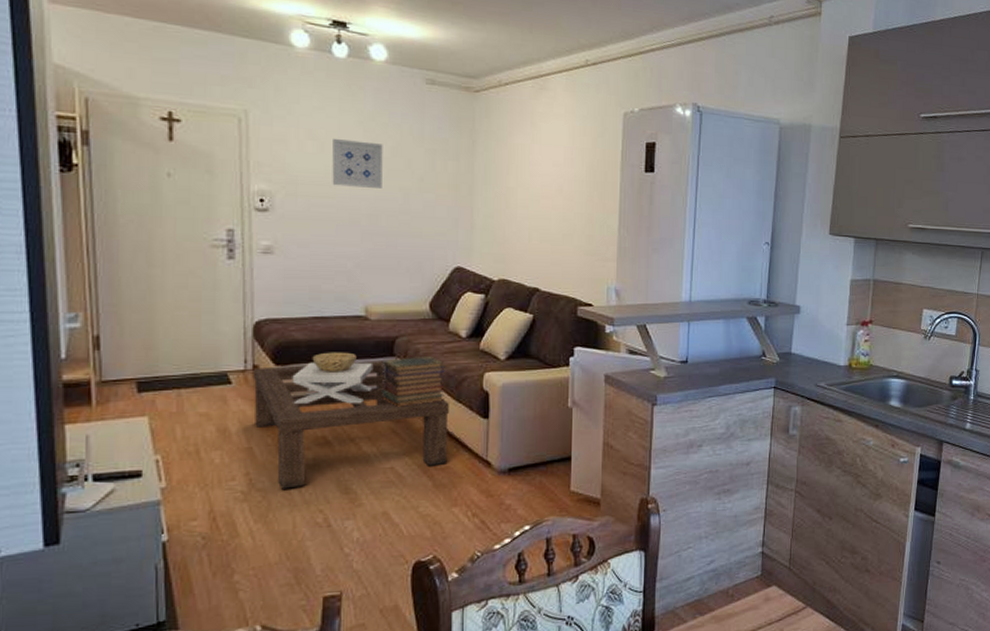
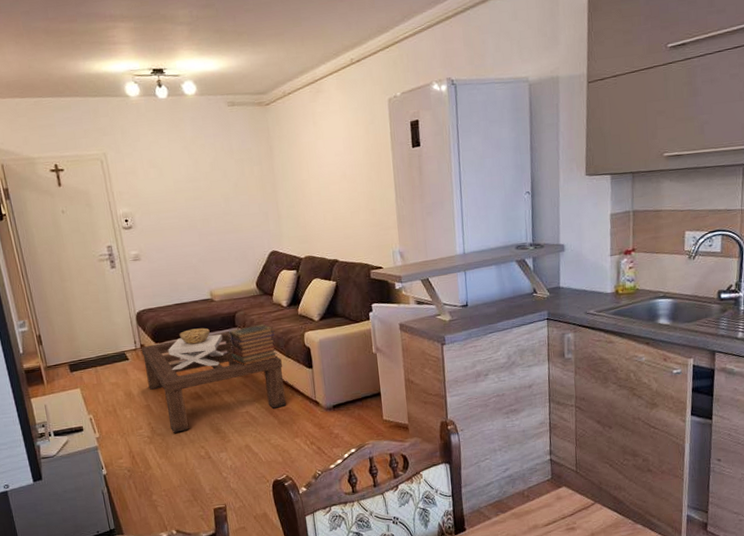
wall art: present [332,138,383,188] -> none [167,161,208,201]

